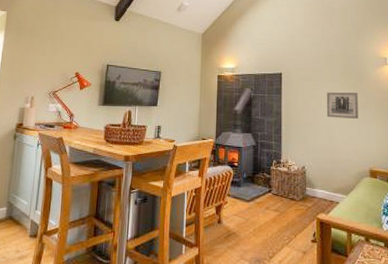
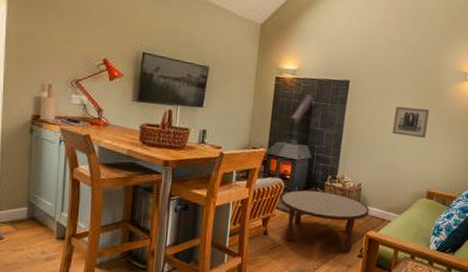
coffee table: none [230,175,316,238] -> present [280,189,370,253]

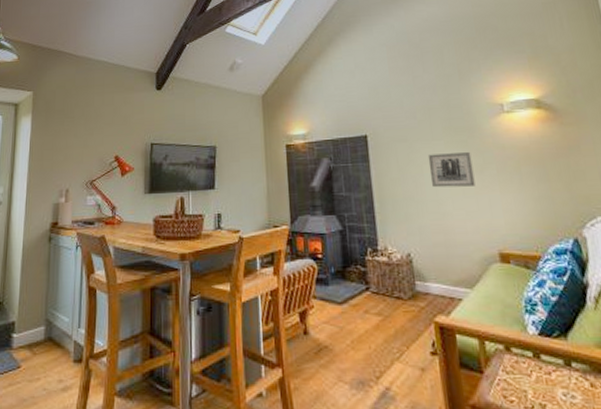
coffee table: present [280,189,370,253] -> none [315,269,430,350]

